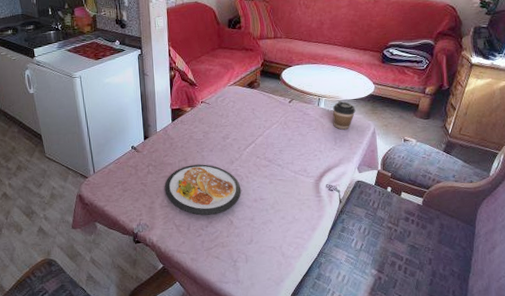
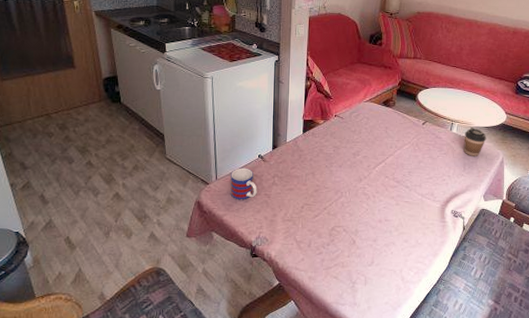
mug: none [107,159,134,191] -> present [230,168,257,200]
dish: present [164,164,242,216] -> none [288,179,367,233]

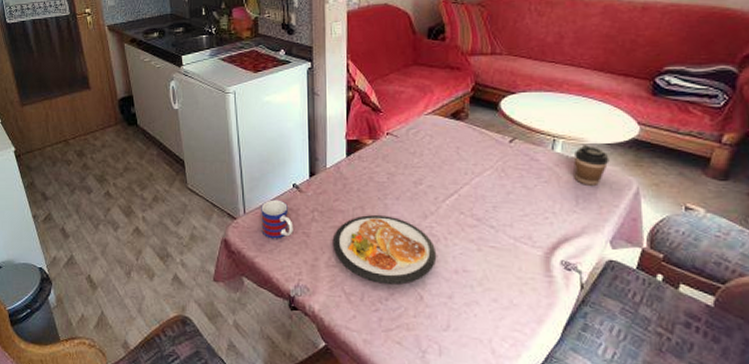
dish: none [288,179,367,233] -> present [332,215,437,285]

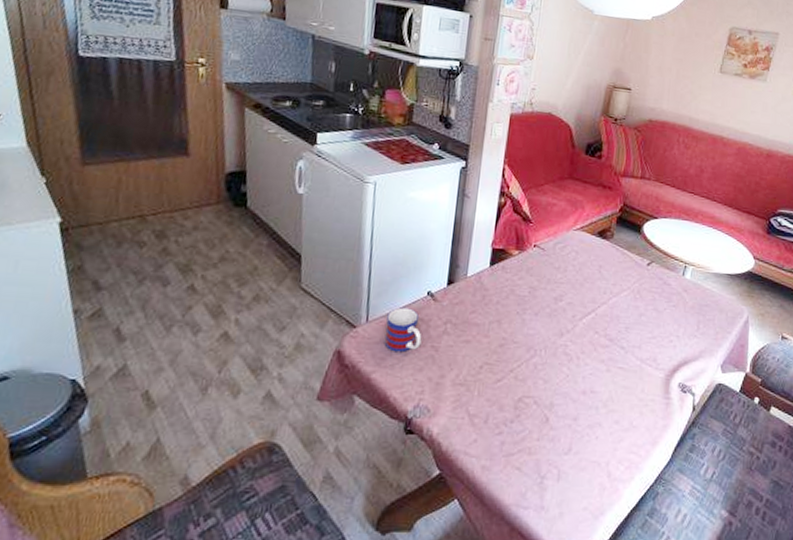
dish: present [332,215,437,285] -> none [462,330,568,406]
coffee cup: present [573,144,609,186] -> none [698,272,728,312]

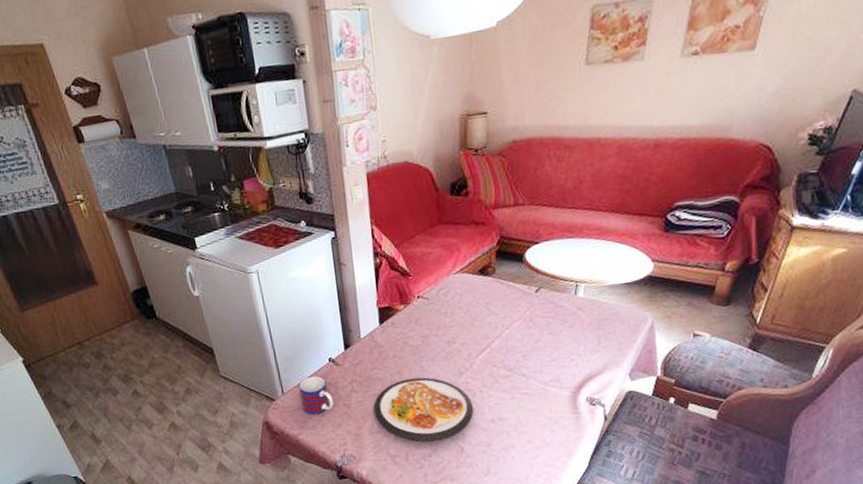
dish: none [462,330,568,406] -> present [373,377,474,442]

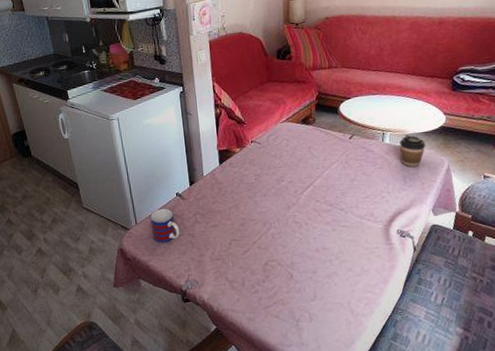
dish: present [373,377,474,442] -> none [214,211,301,269]
coffee cup: none [595,285,627,325] -> present [399,134,426,167]

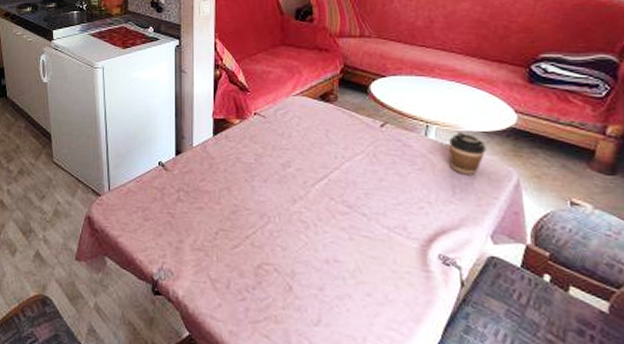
mug: present [150,208,180,243] -> none [126,177,158,219]

